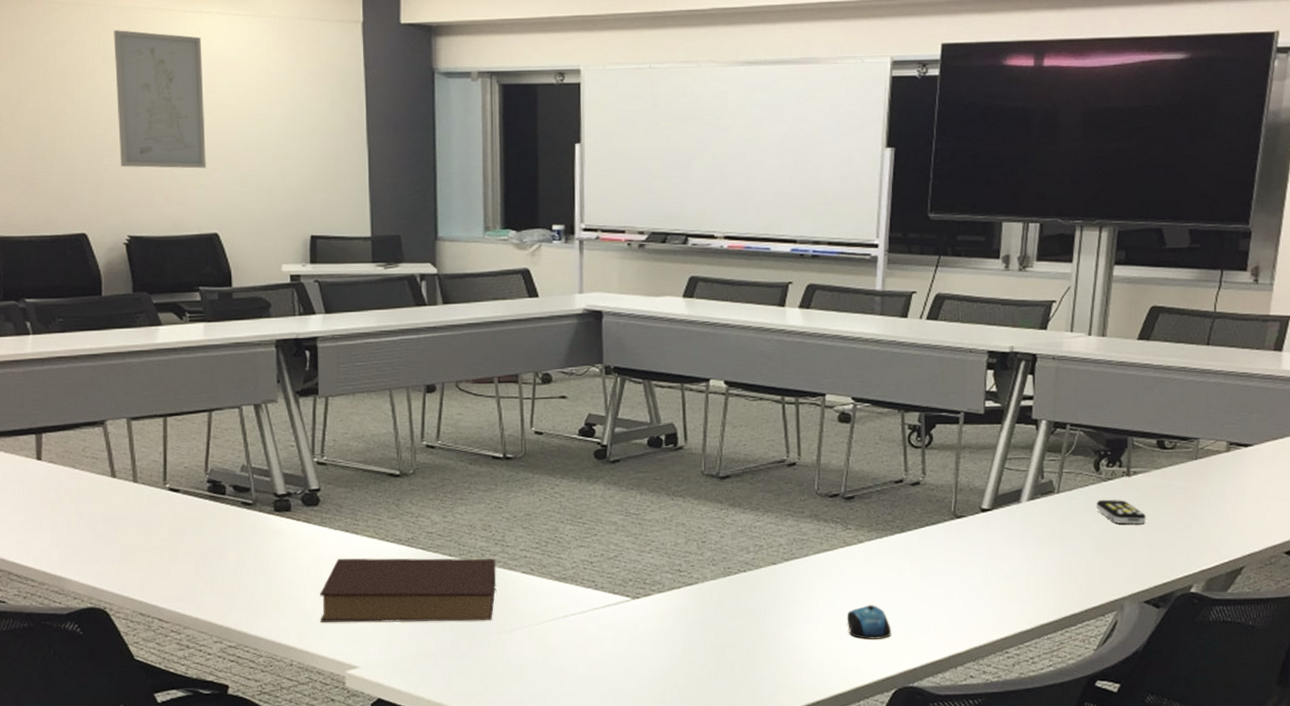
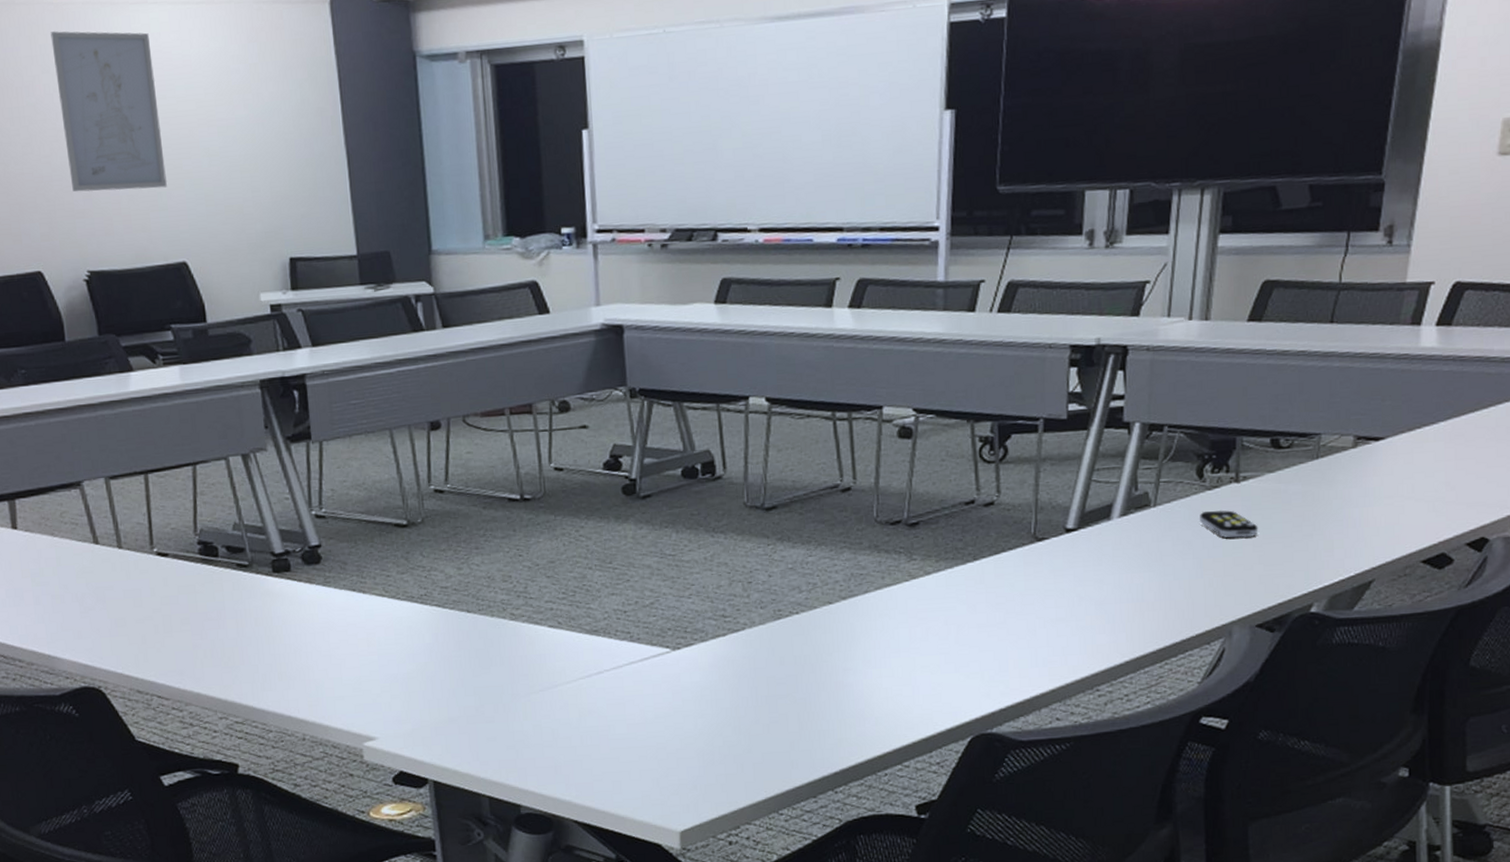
book: present [320,557,496,623] -> none [329,612,521,692]
computer mouse: present [846,605,892,639] -> none [914,644,966,683]

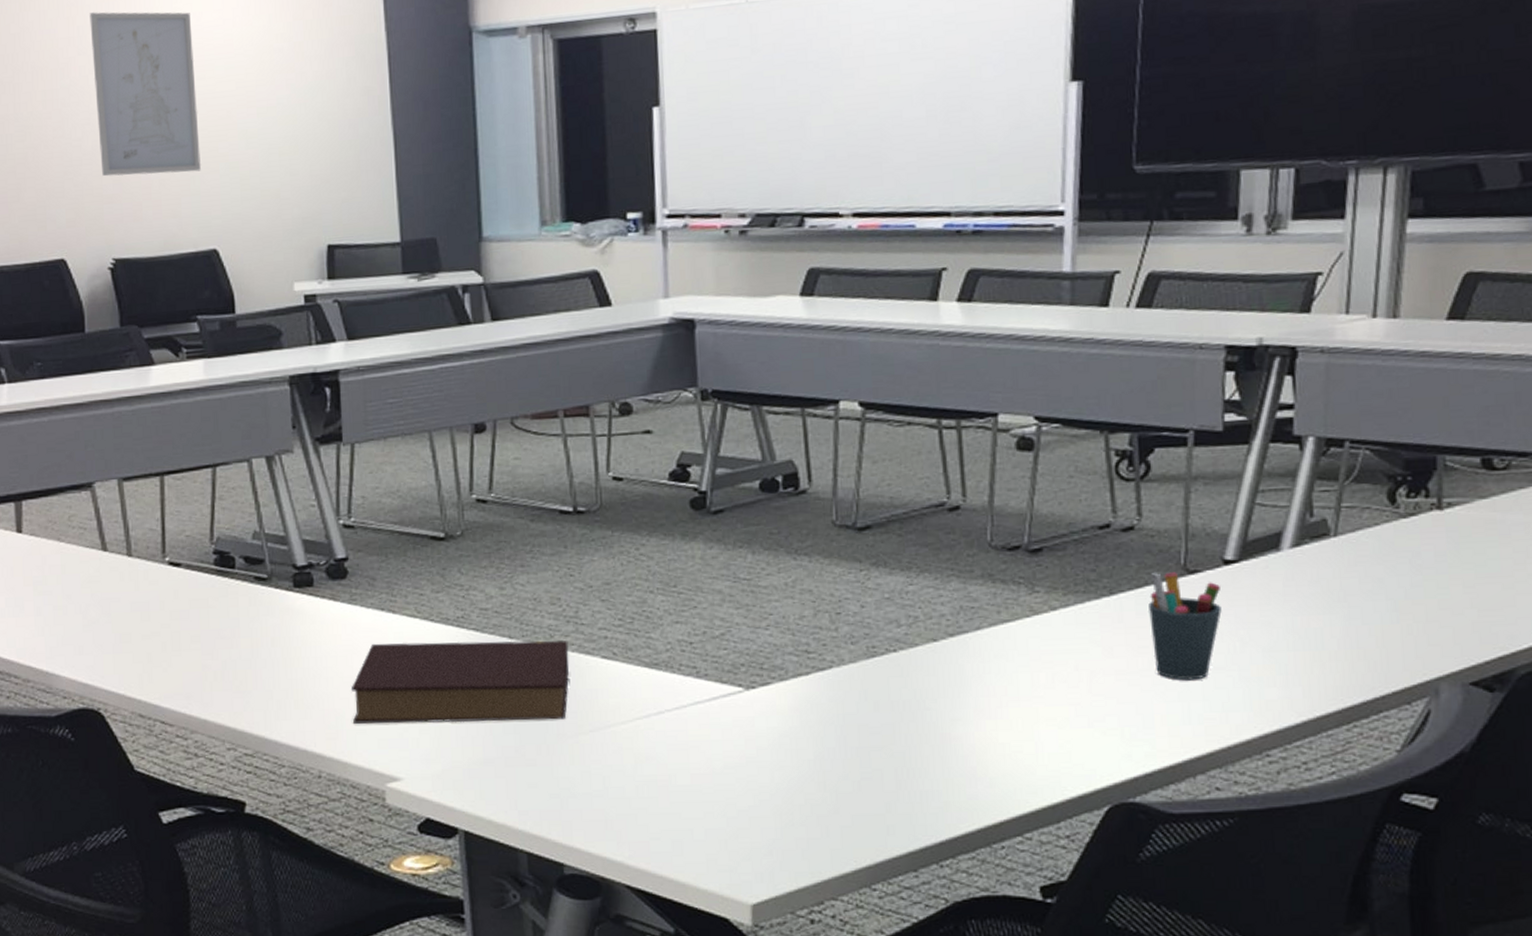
book: none [329,612,521,692] -> present [352,639,570,724]
pen holder: none [1005,540,1063,631] -> present [1149,572,1222,680]
remote control: present [1200,509,1258,539] -> none [1393,541,1469,577]

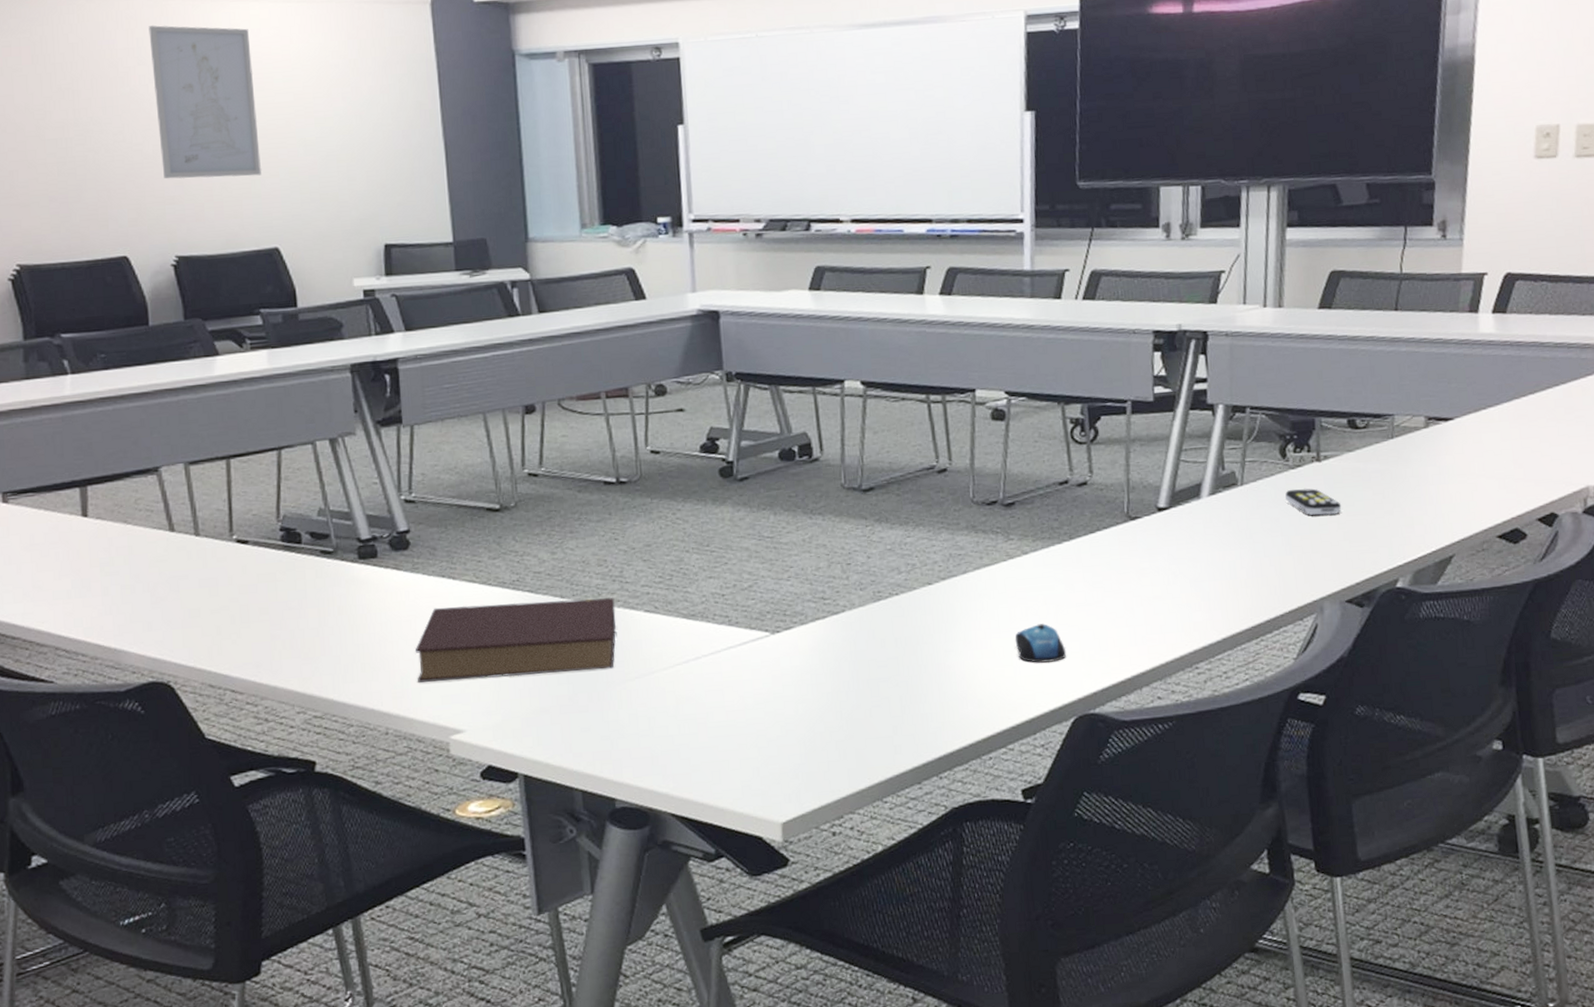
computer mouse: none [1037,693,1102,739] -> present [1015,623,1067,663]
pen holder: present [1149,572,1222,680] -> none [1100,519,1158,609]
remote control: none [1393,541,1469,577] -> present [1285,488,1342,516]

